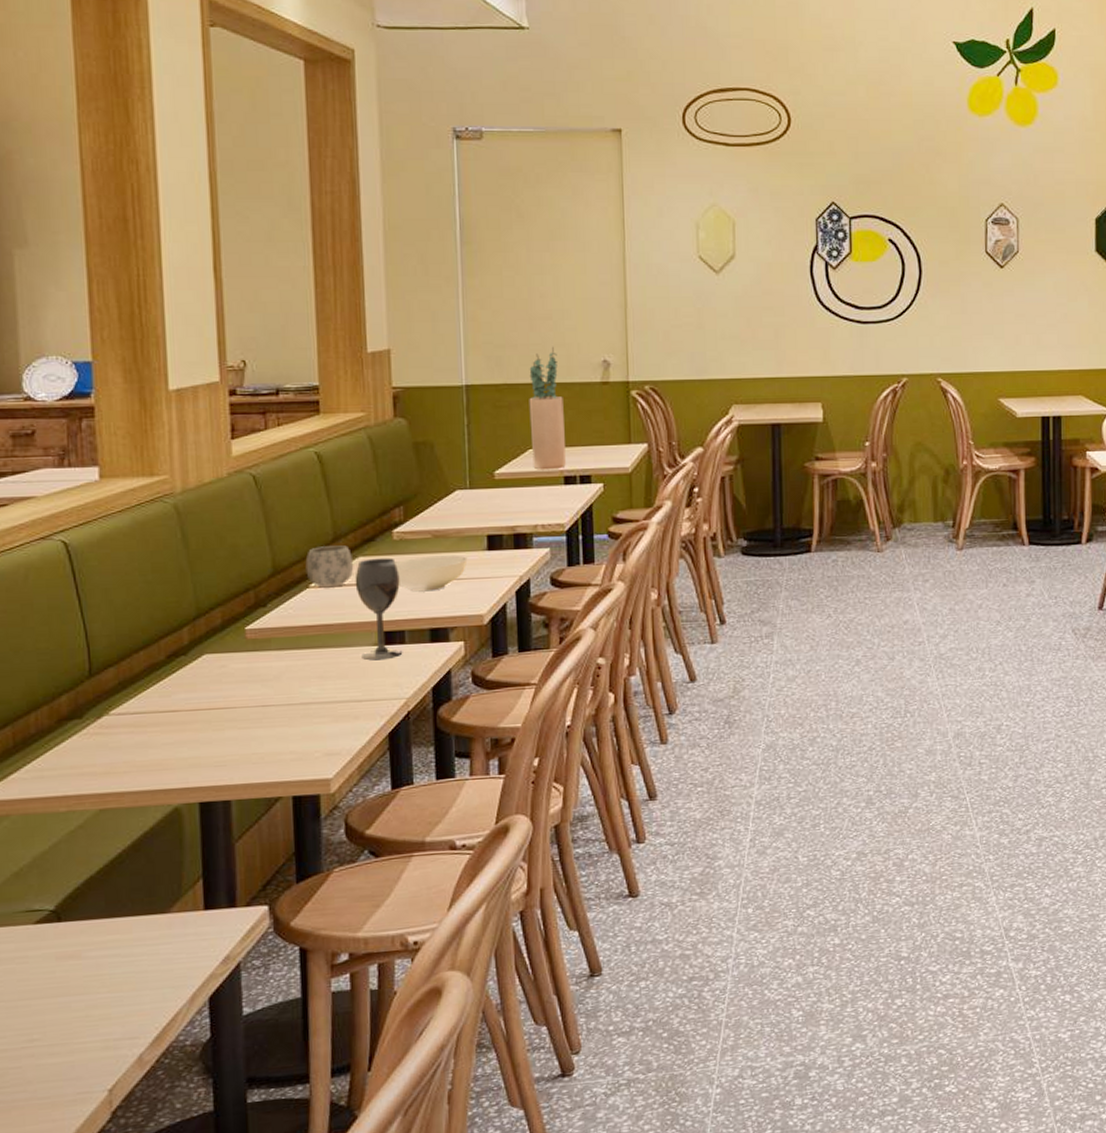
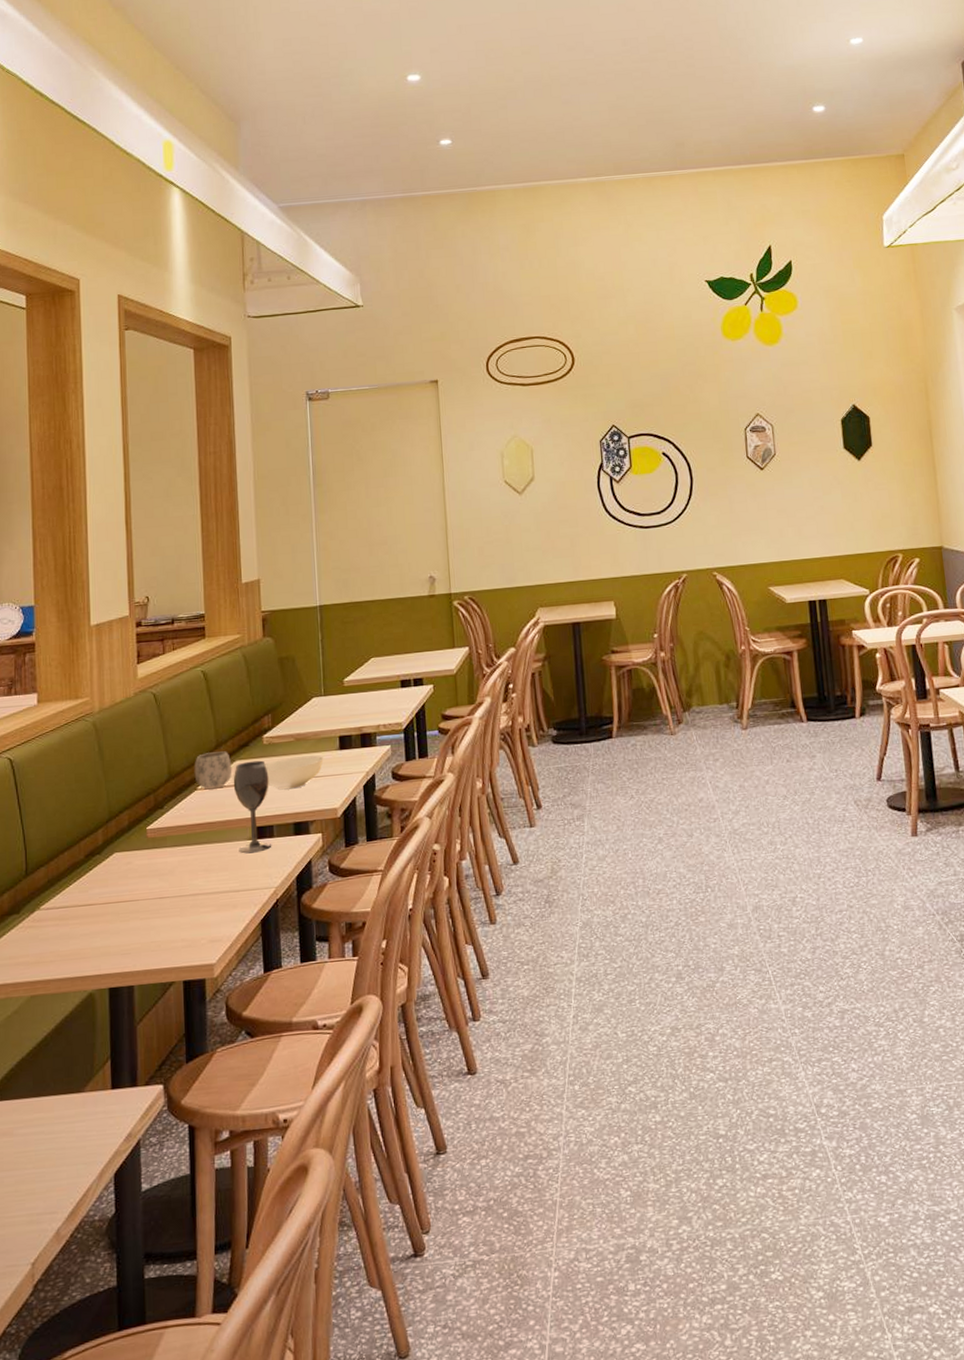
vase: present [529,346,567,470] -> none [370,567,403,676]

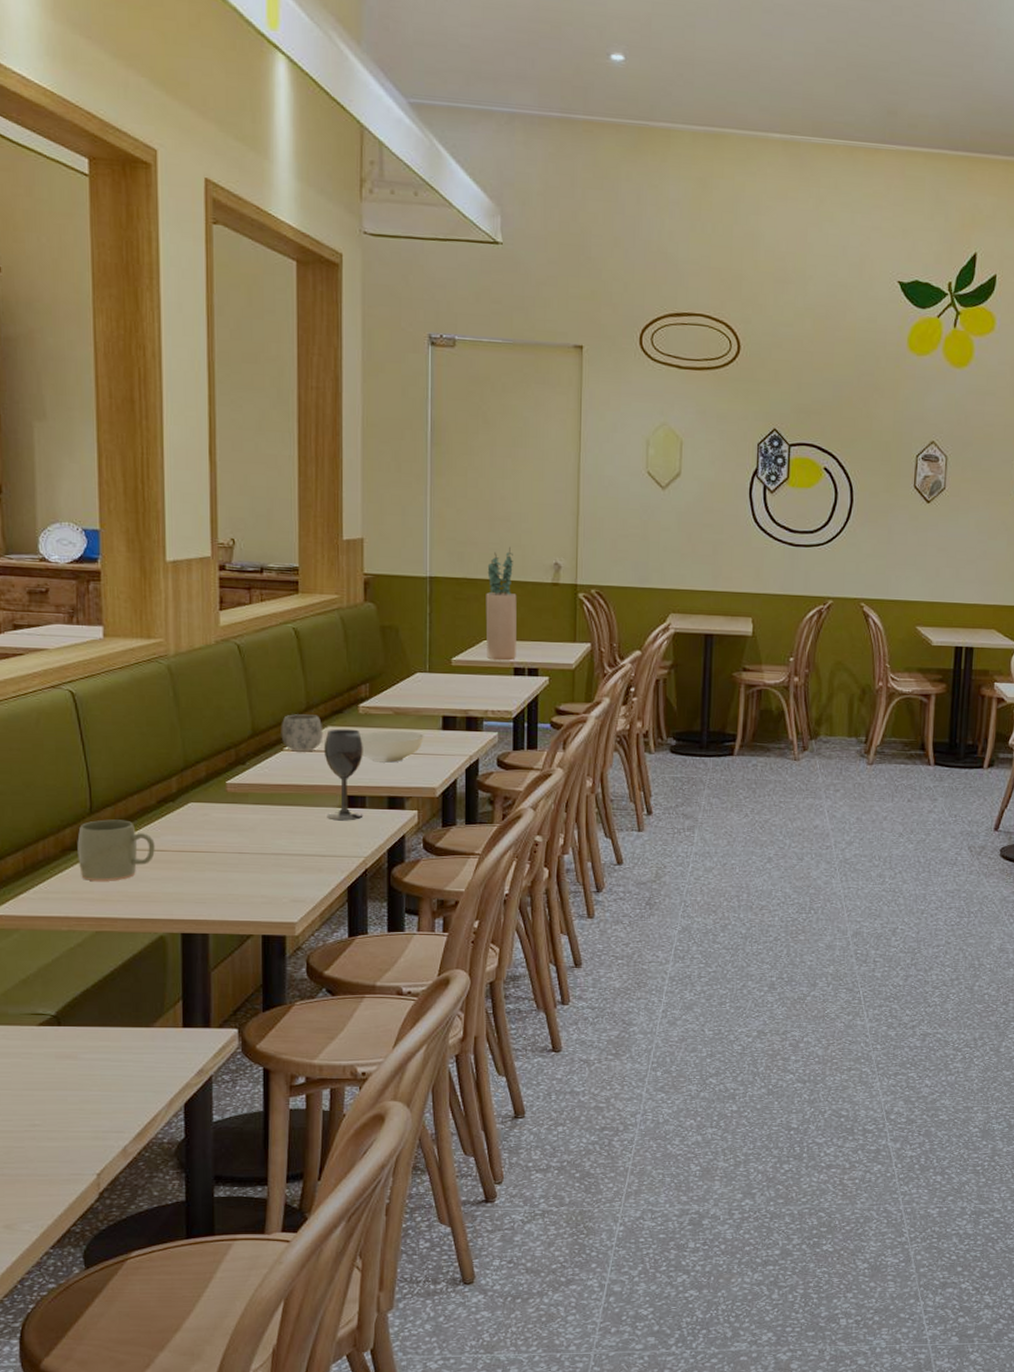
mug: none [14,878,84,944] -> present [77,819,155,881]
vase: none [370,567,403,676] -> present [485,546,517,661]

